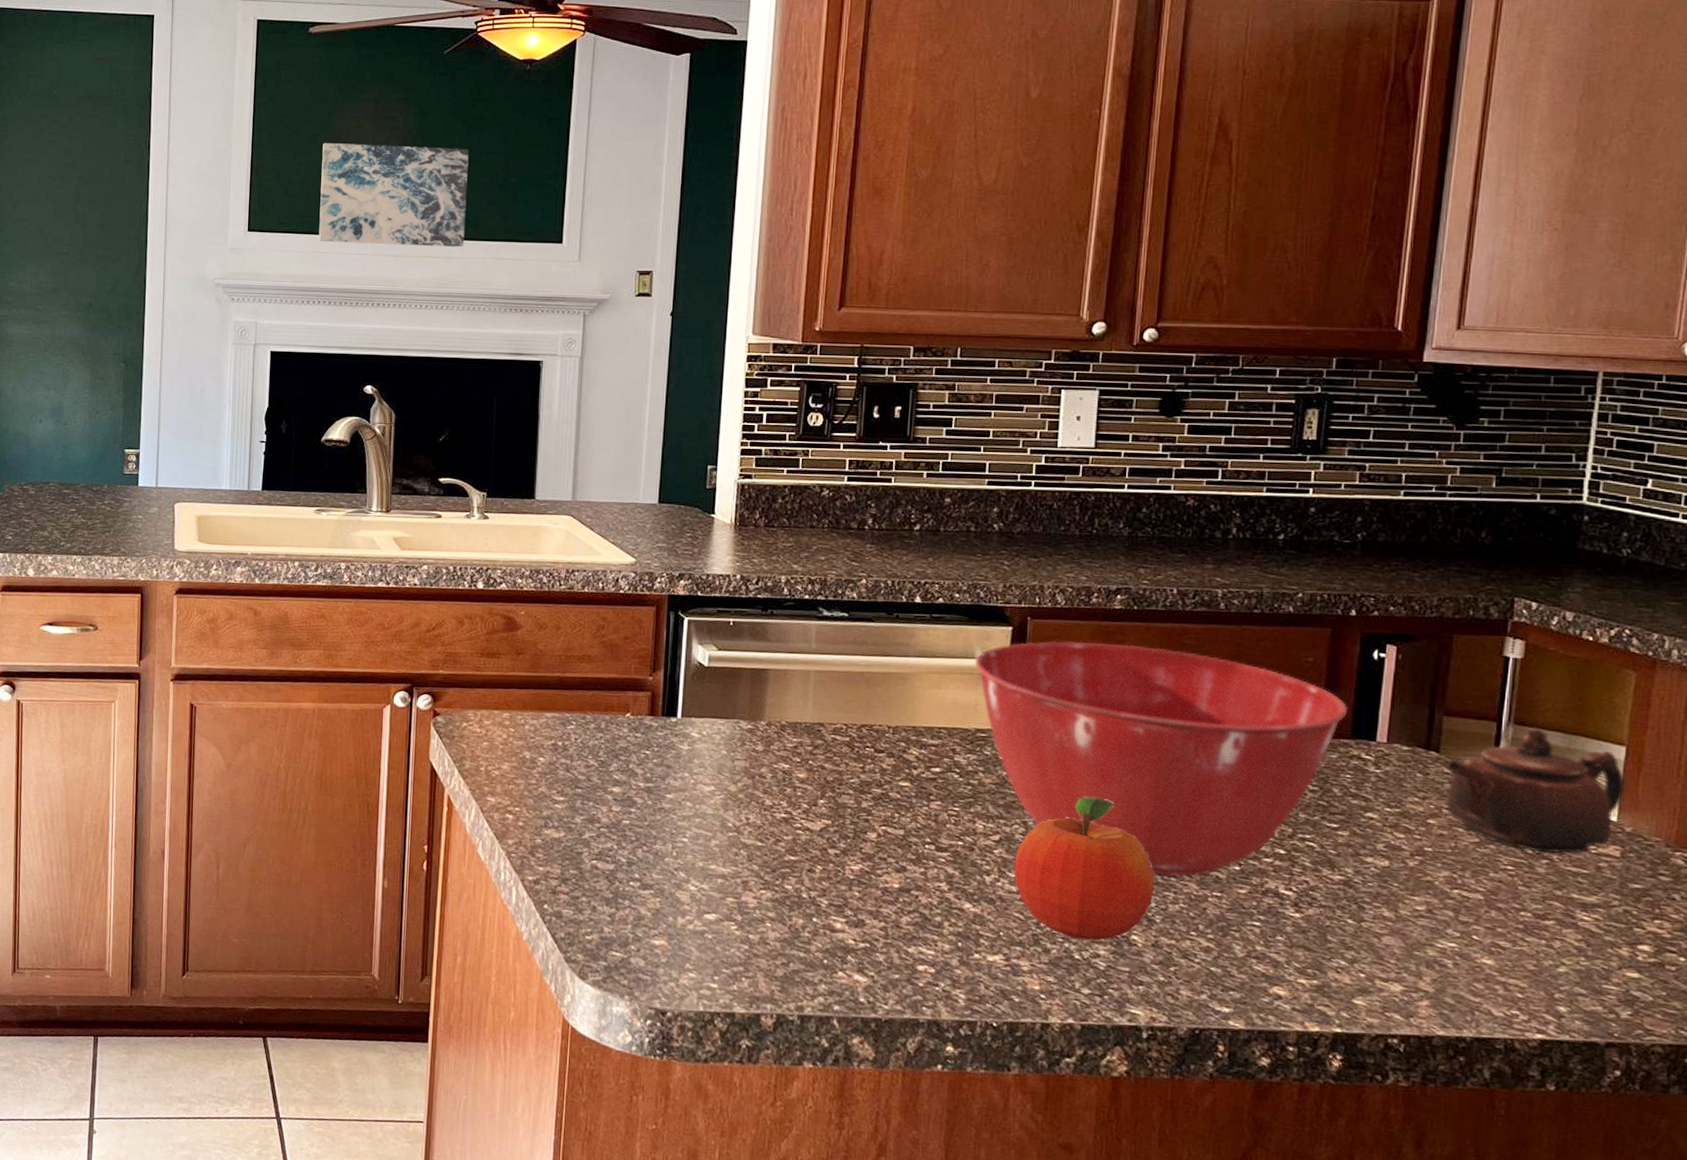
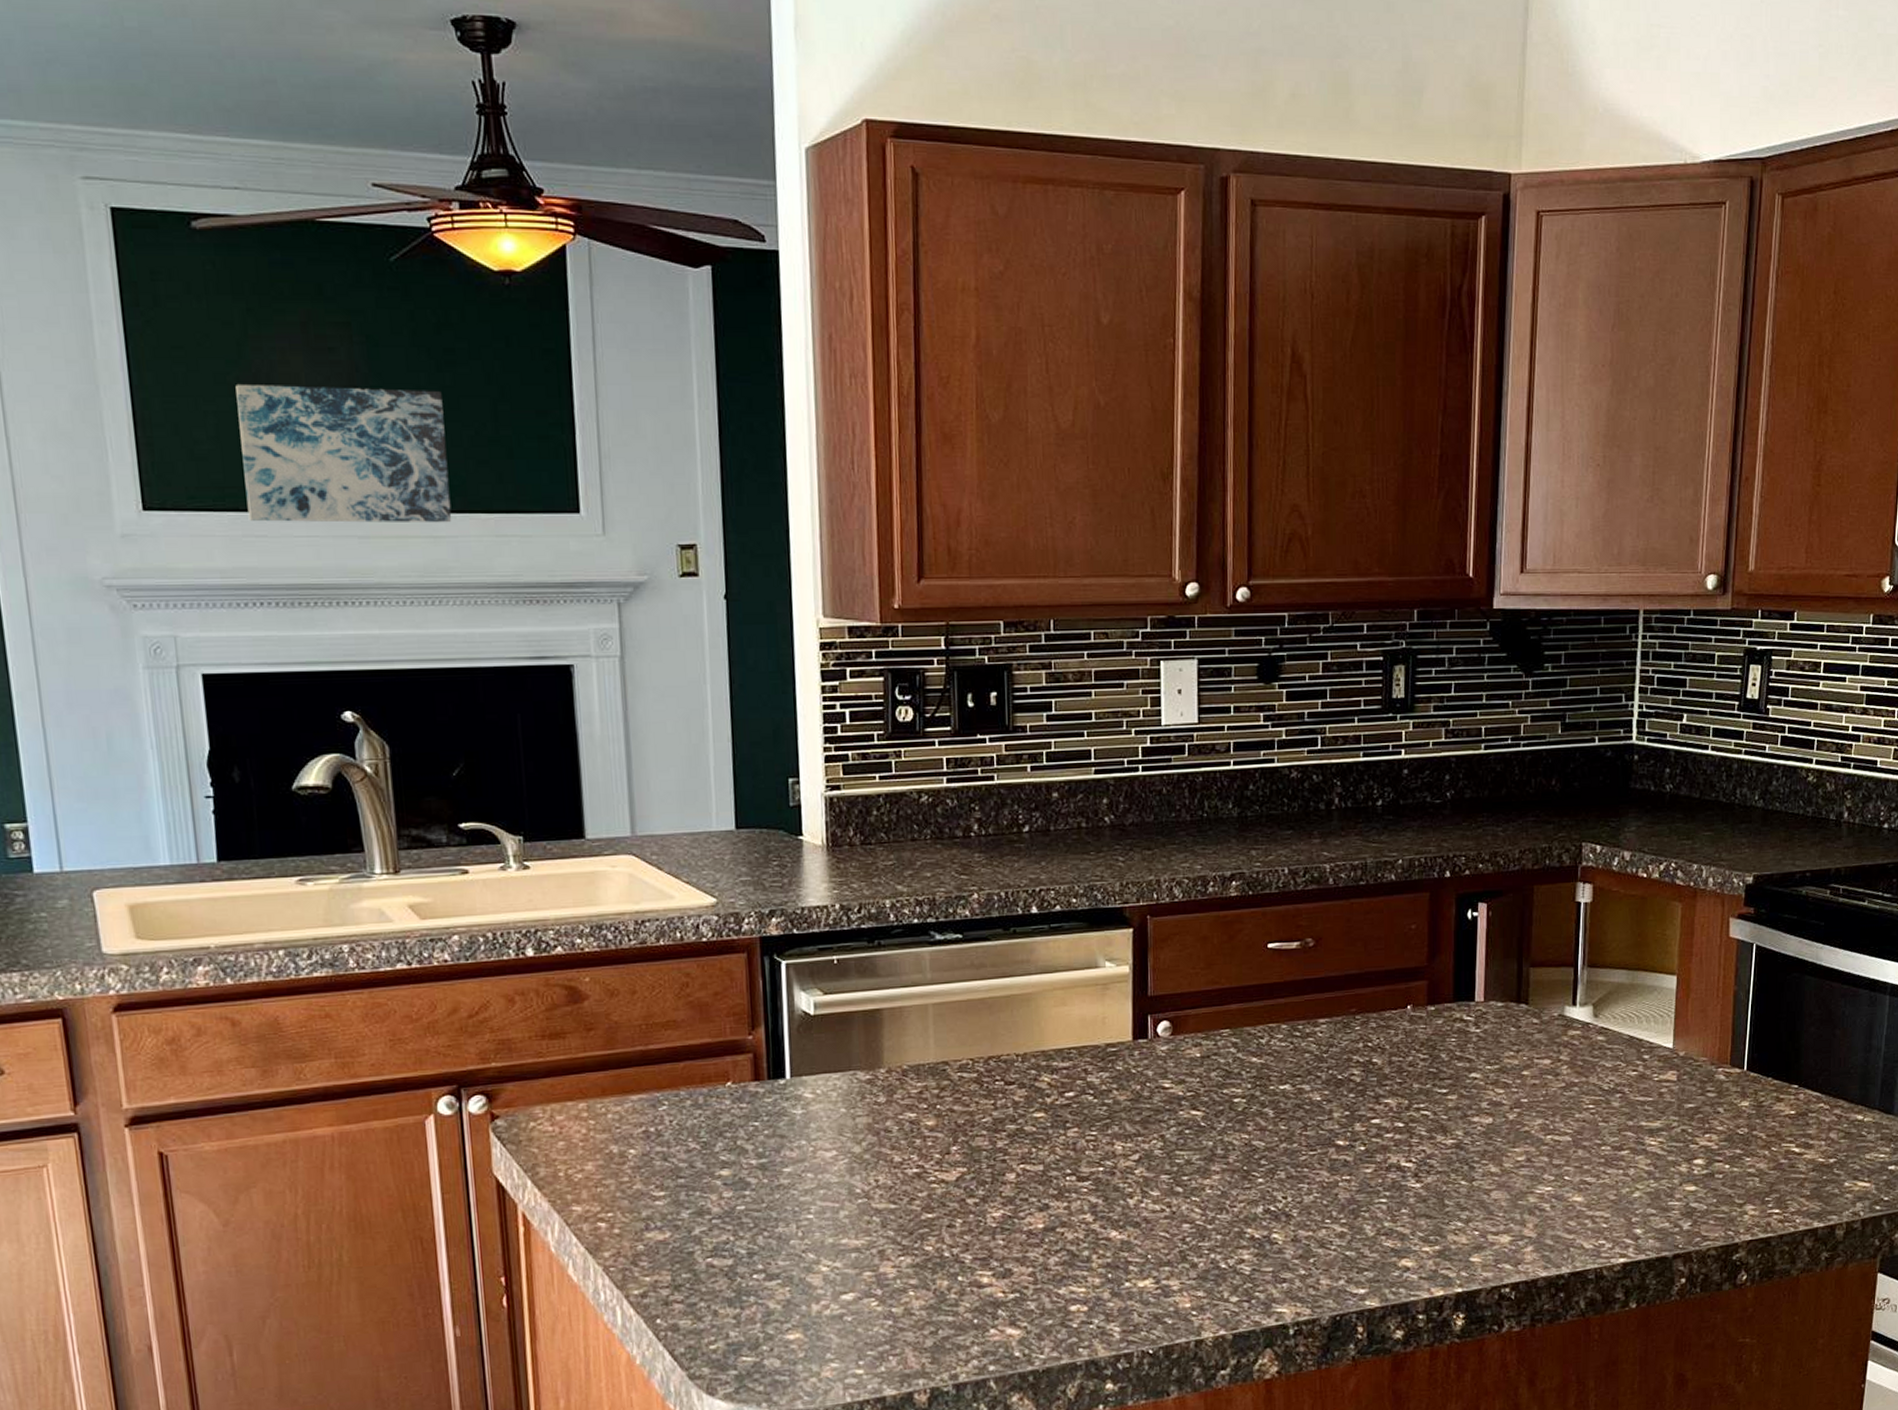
mixing bowl: present [974,641,1349,877] -> none [1098,932,1449,1168]
fruit: present [1014,796,1155,941] -> none [1155,1097,1290,1248]
teapot: present [1445,728,1625,854] -> none [1534,969,1678,1087]

